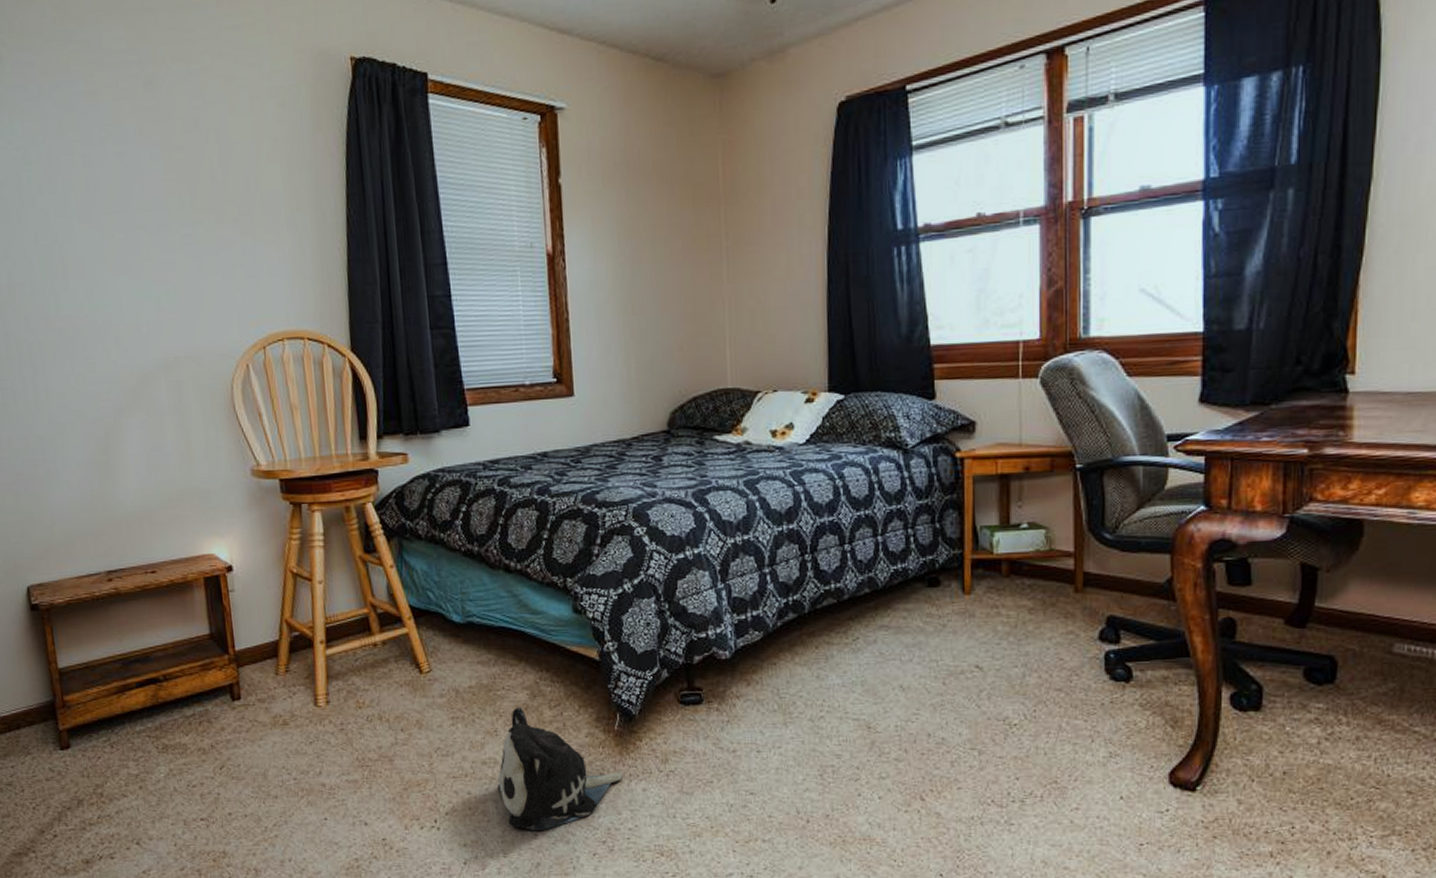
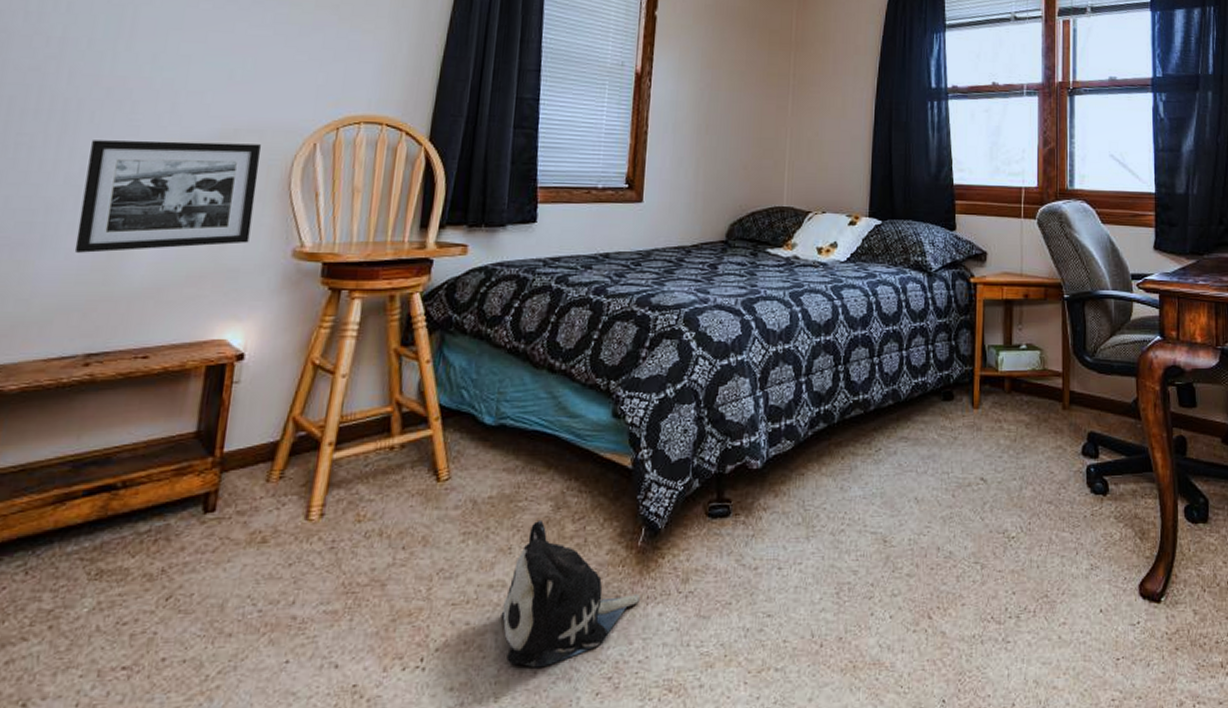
picture frame: none [60,370,212,484] -> present [74,140,261,253]

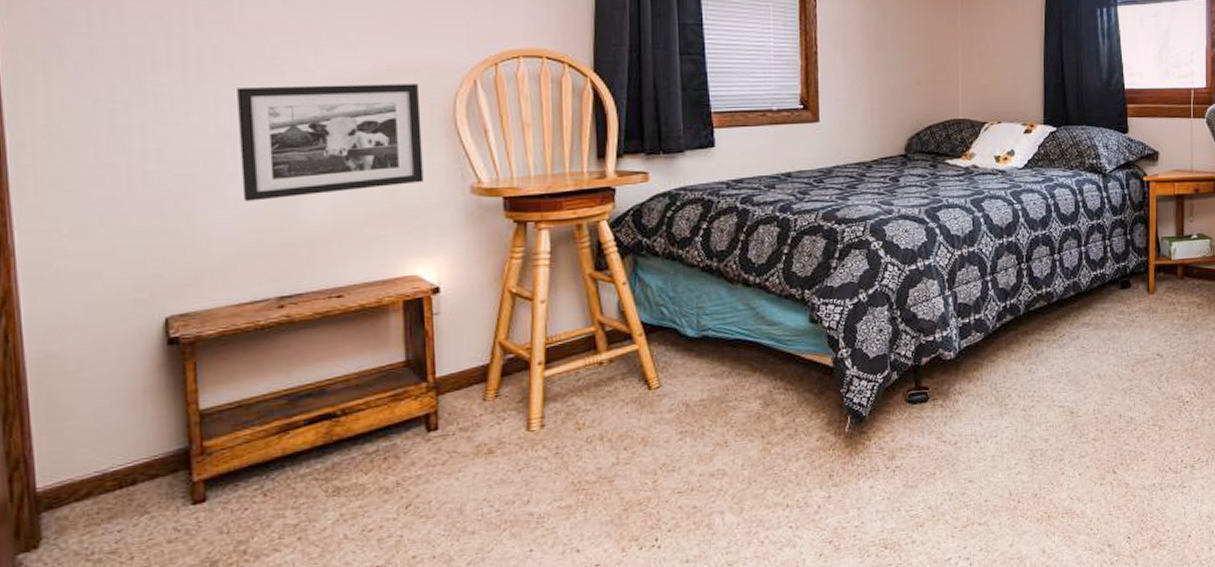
plush toy: present [501,519,640,668] -> none [724,416,851,539]

